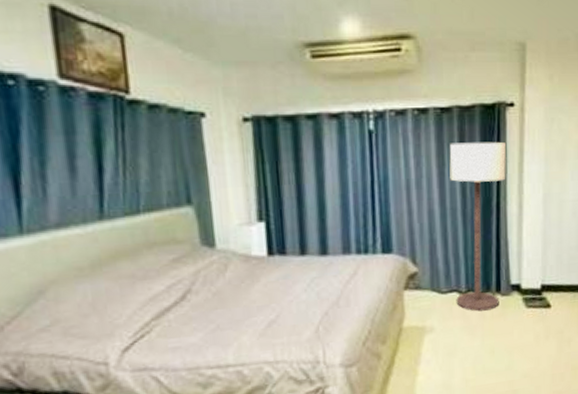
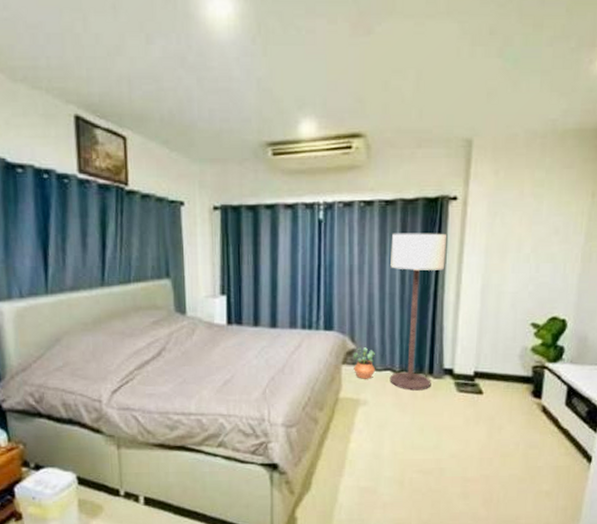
potted plant: none [415,269,441,304] -> present [352,347,376,379]

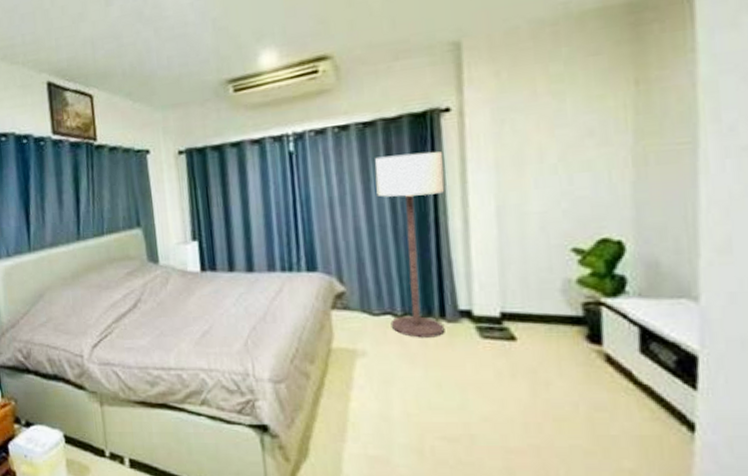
potted plant: present [352,347,376,379] -> none [343,289,373,326]

